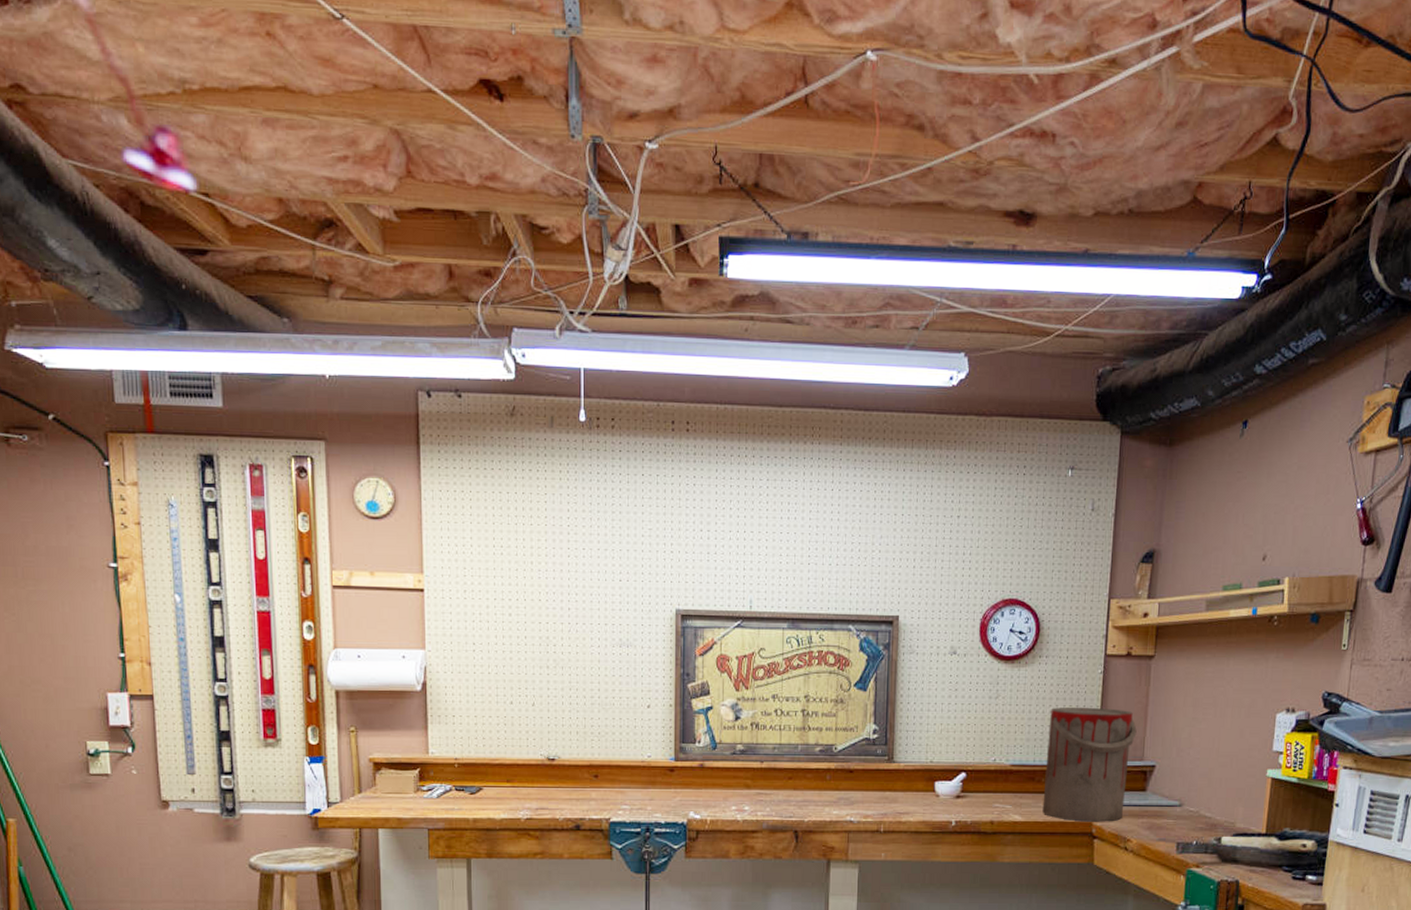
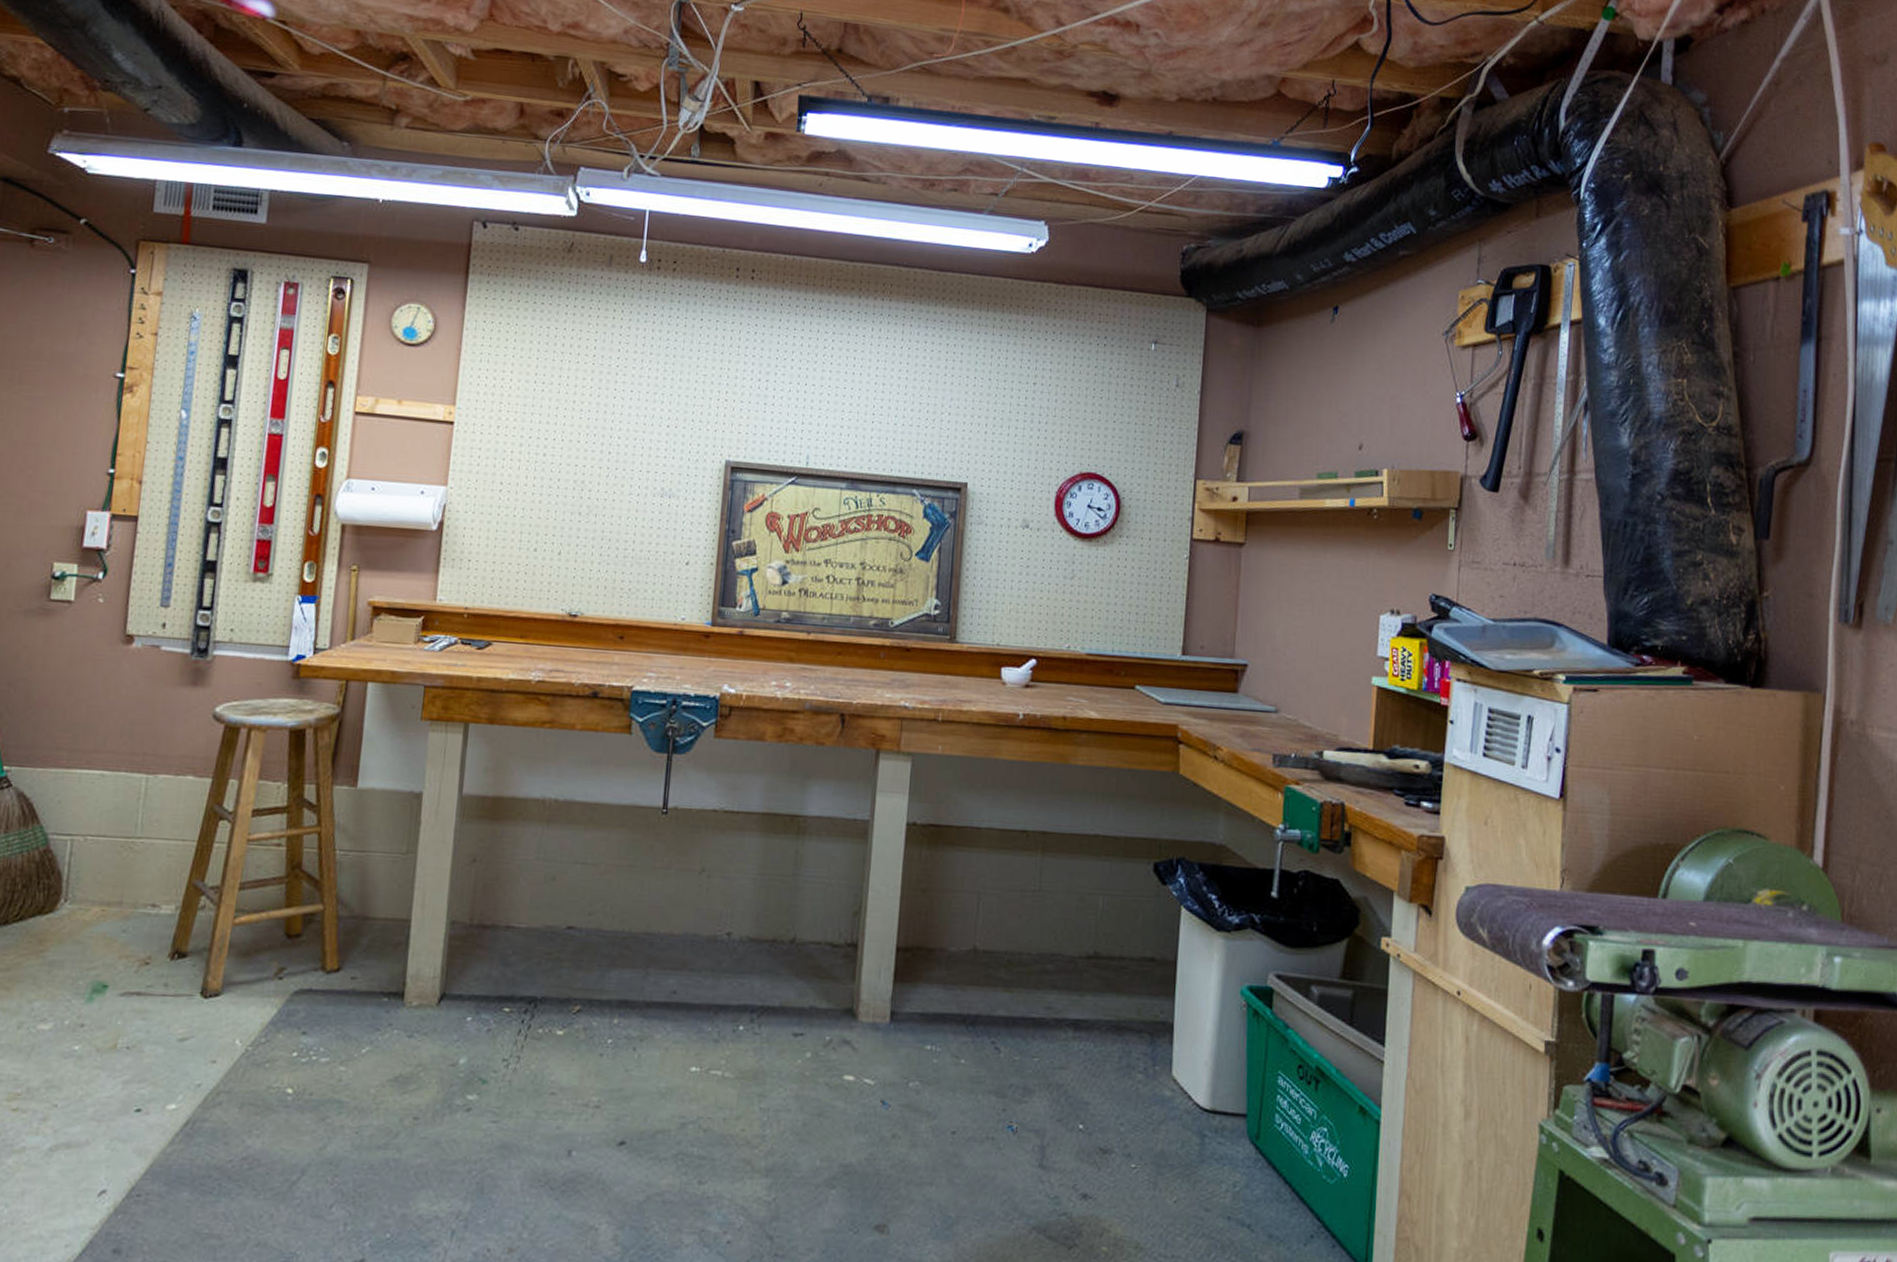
paint can: present [1042,707,1137,822] -> none [1121,593,1227,726]

